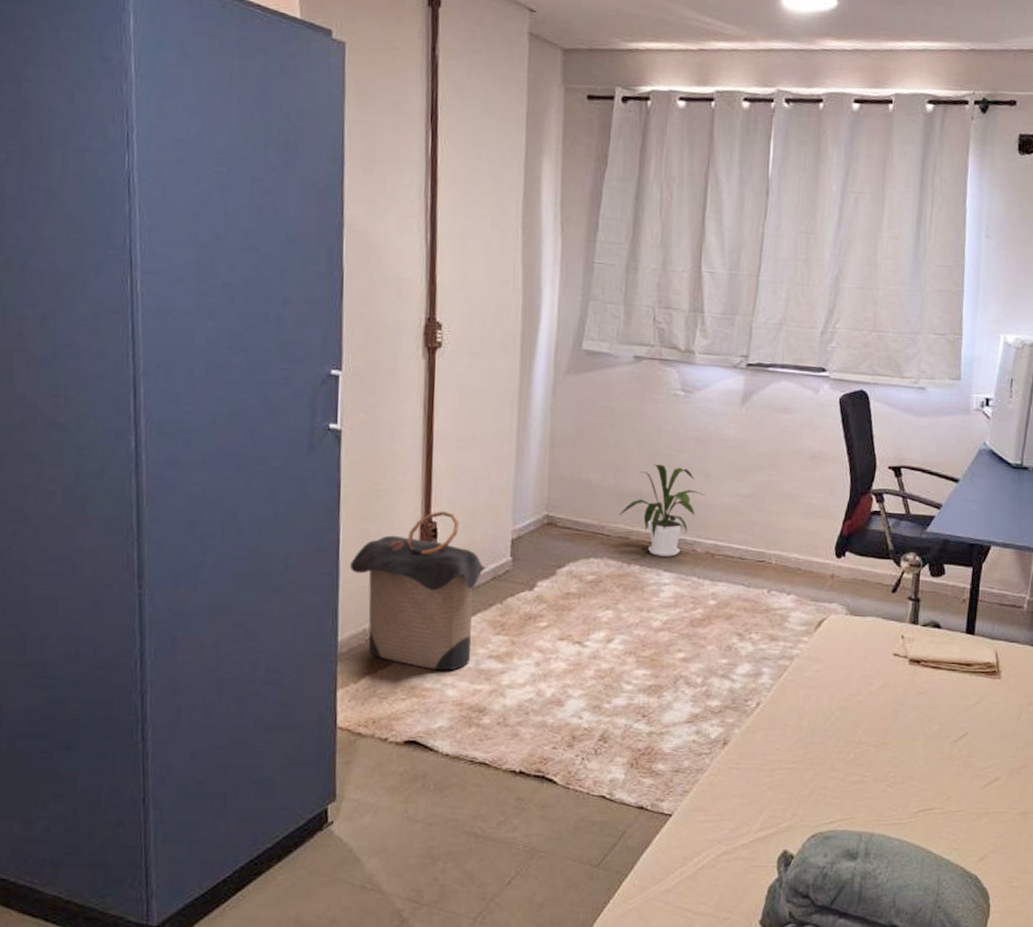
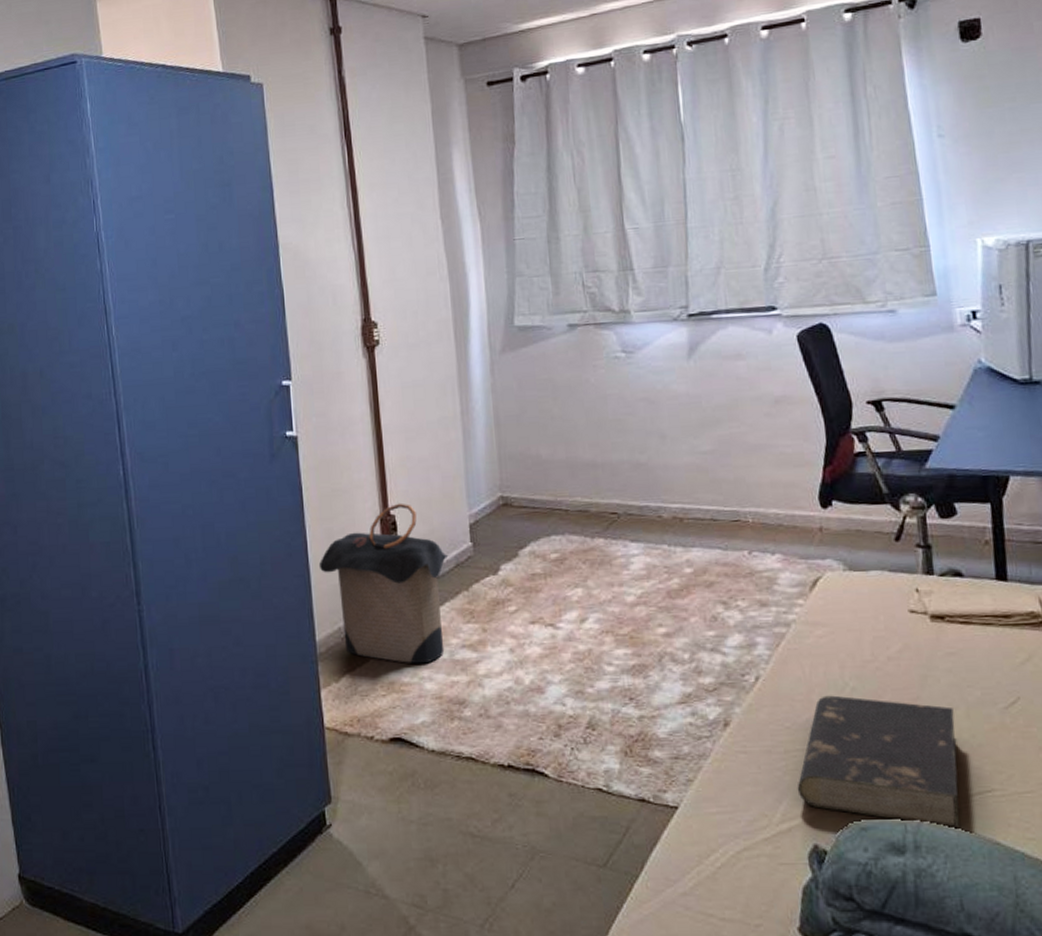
house plant: present [618,464,706,557] -> none [574,430,664,527]
book: none [777,722,914,839] -> present [797,695,960,829]

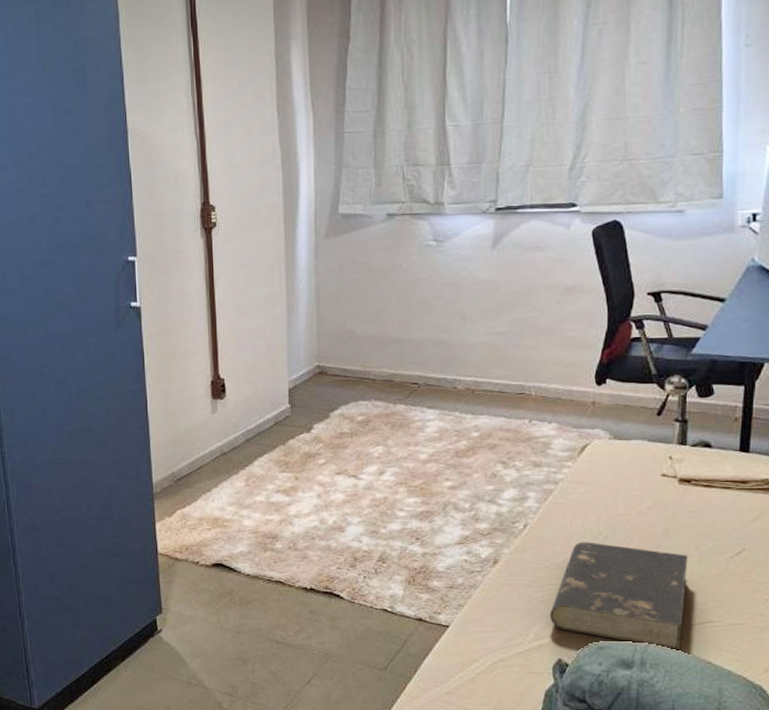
laundry hamper: present [318,503,449,664] -> none [156,368,269,505]

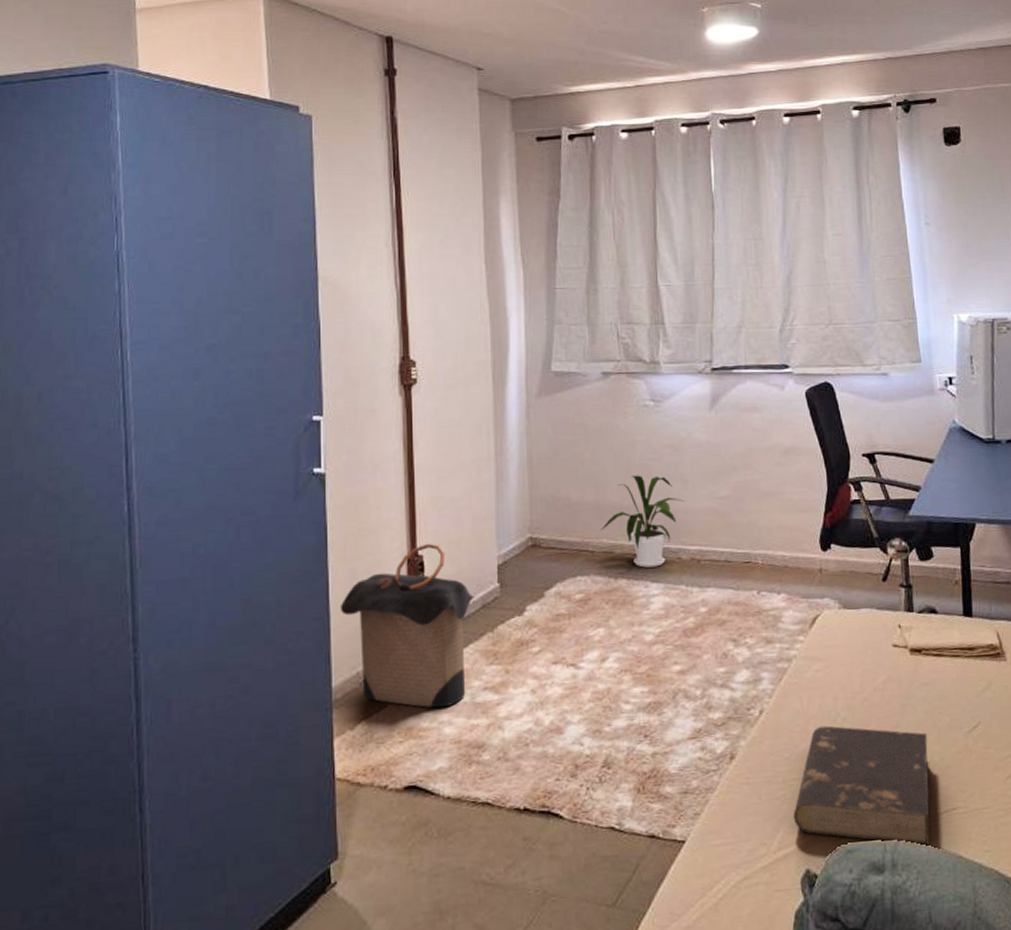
laundry hamper: none [156,368,269,505] -> present [339,543,475,709]
house plant: none [382,311,463,395] -> present [601,475,685,568]

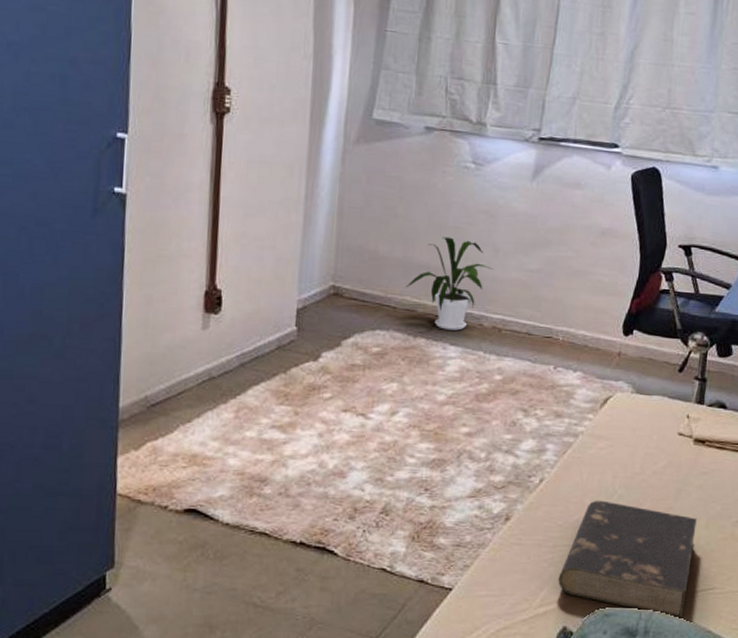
laundry hamper: present [339,543,475,709] -> none [132,278,271,440]

